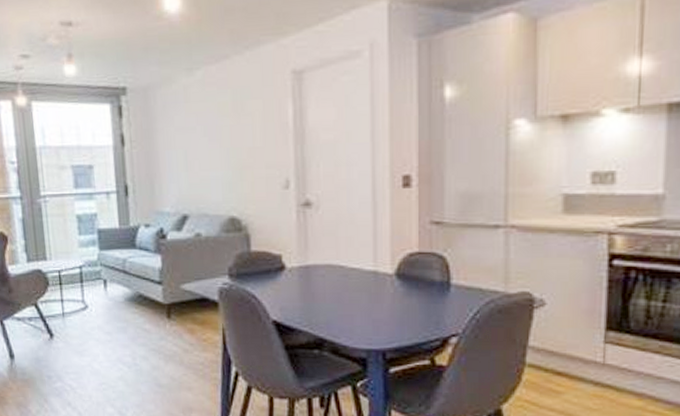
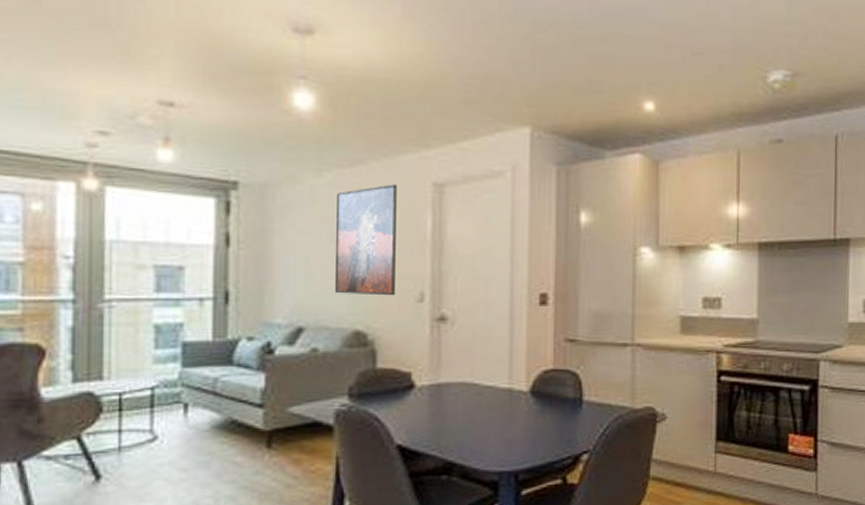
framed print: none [207,75,263,184] -> present [334,184,397,296]

